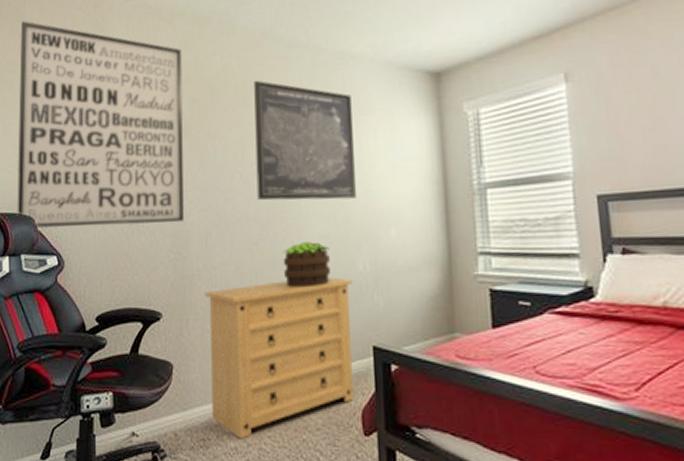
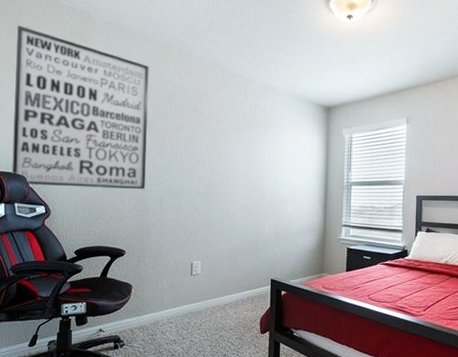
dresser: present [204,277,355,439] -> none [158,234,261,335]
wall art: present [254,80,356,201] -> none [199,96,270,184]
potted plant: present [282,242,330,288] -> none [215,210,247,240]

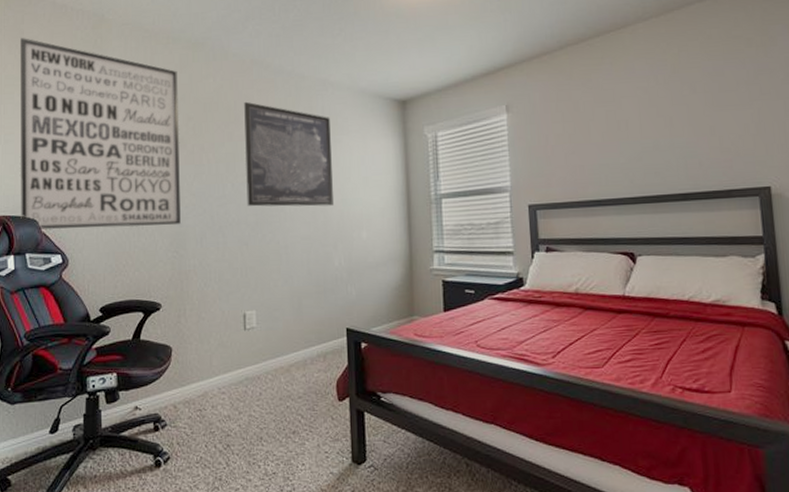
wall art: none [199,96,270,184] -> present [244,101,333,207]

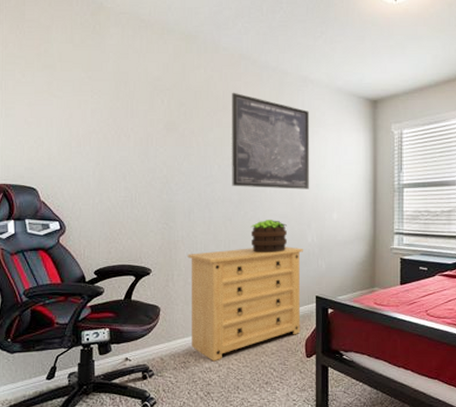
wall art: present [19,38,181,230] -> none [20,19,172,200]
dresser: none [200,272,331,408] -> present [187,246,303,362]
potted plant: none [269,242,311,281] -> present [251,220,287,254]

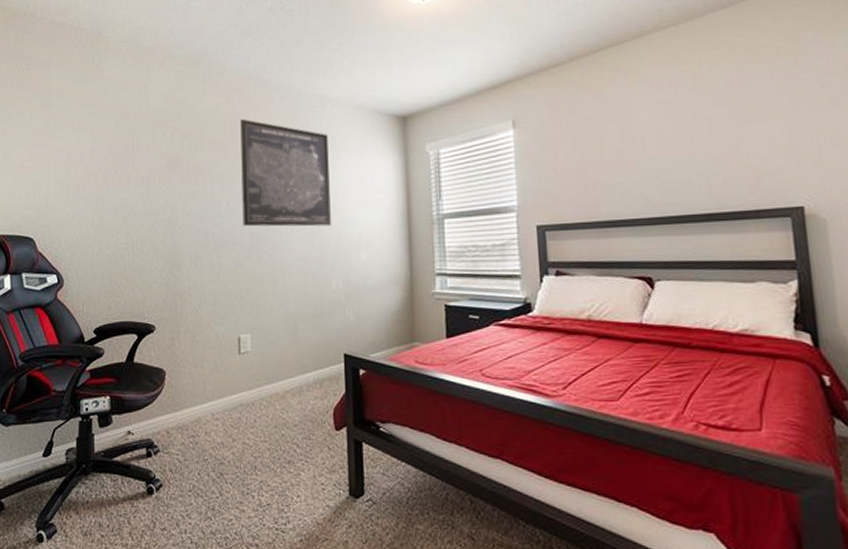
dresser: present [187,246,303,362] -> none [194,295,328,435]
potted plant: present [251,220,287,254] -> none [265,263,307,304]

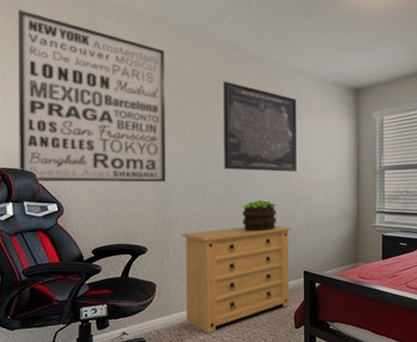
wall art: none [17,57,176,250] -> present [17,10,166,183]
dresser: none [194,295,328,435] -> present [182,225,292,334]
potted plant: none [265,263,307,304] -> present [242,200,276,232]

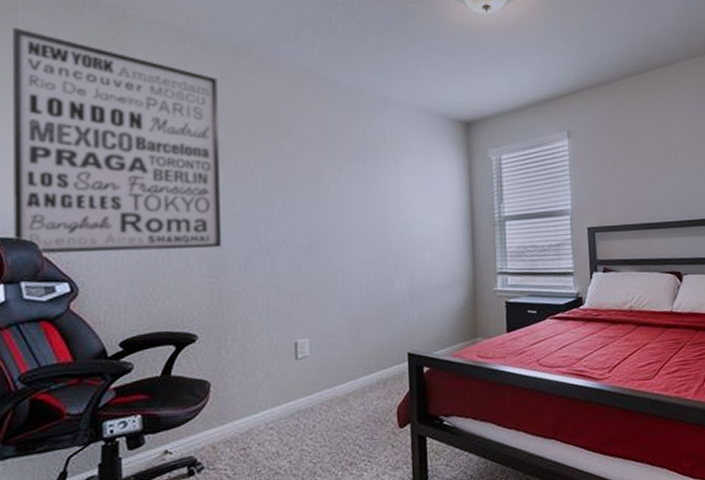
dresser: present [182,225,292,334] -> none [244,296,391,444]
wall art: present [223,81,297,172] -> none [296,115,395,228]
potted plant: present [242,200,276,232] -> none [324,265,370,307]

